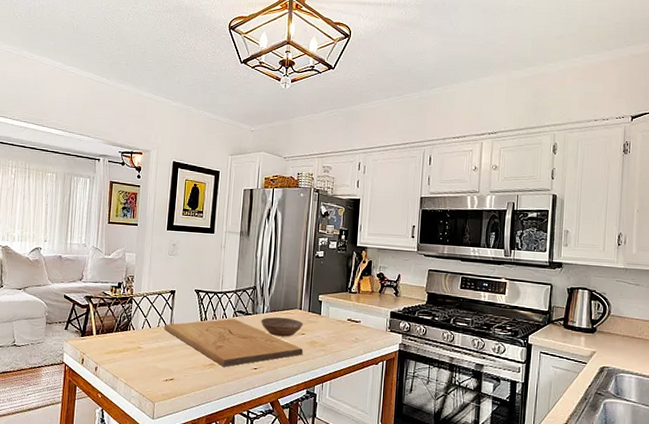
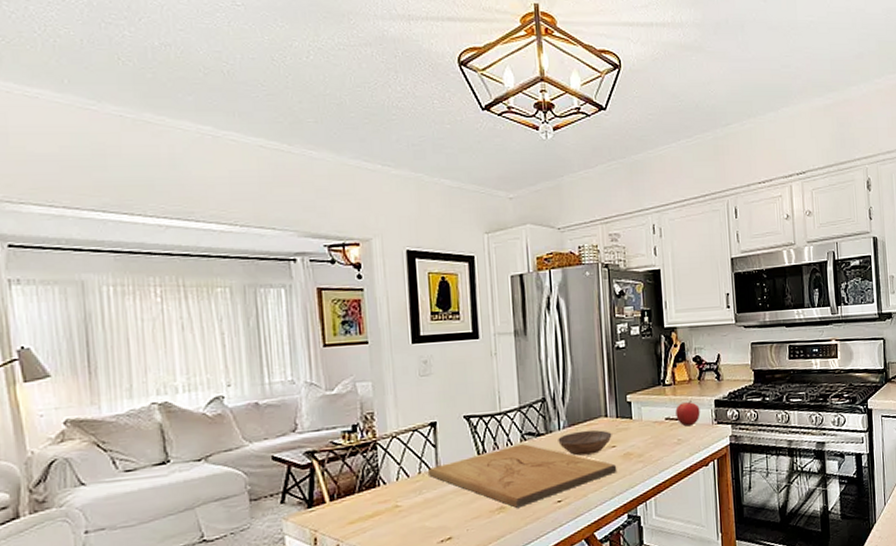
fruit: none [356,309,378,329] -> present [675,401,701,427]

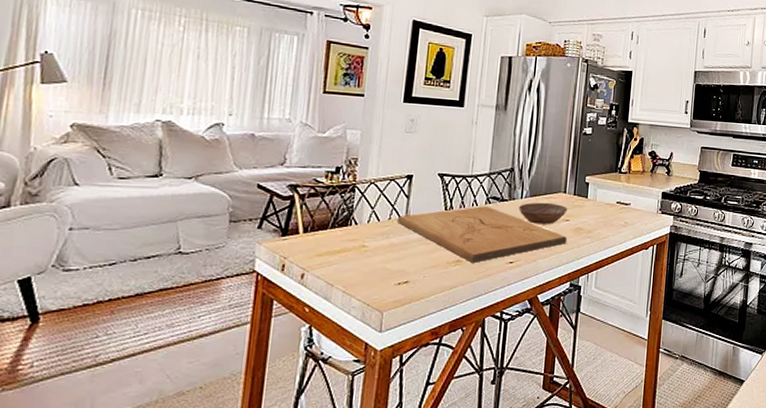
fruit: present [675,401,701,427] -> none [626,190,649,212]

